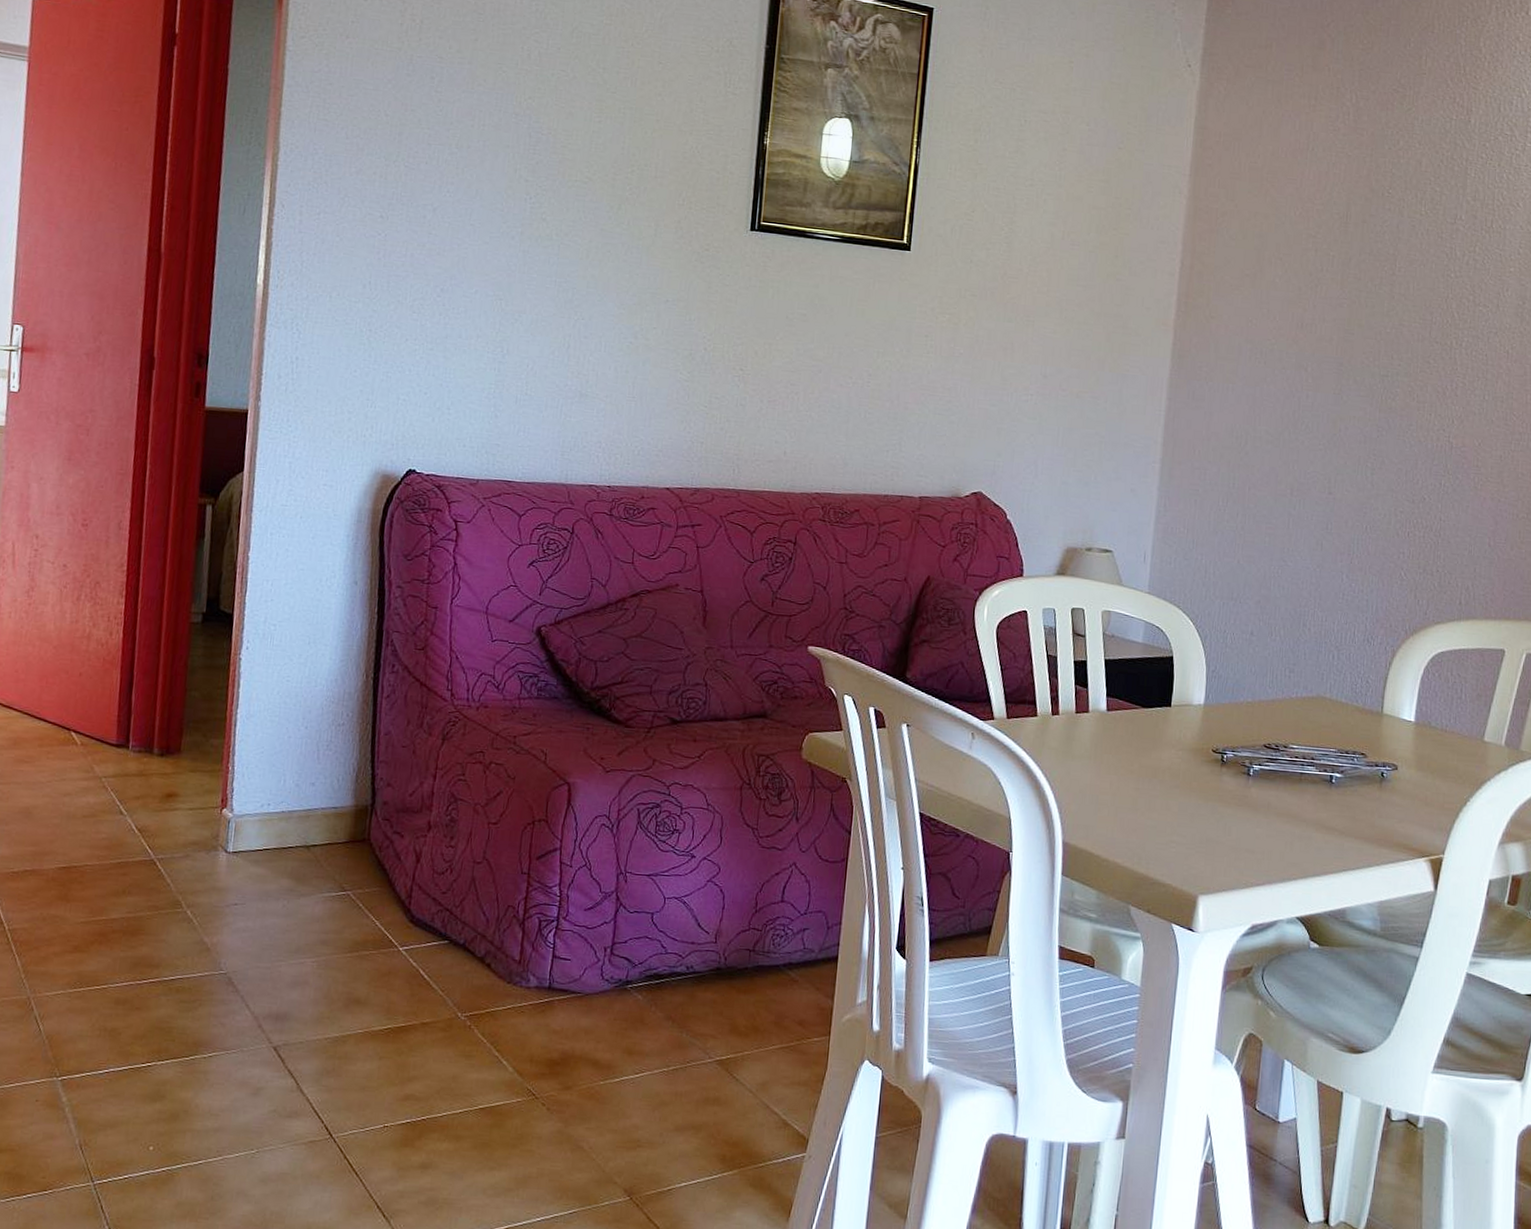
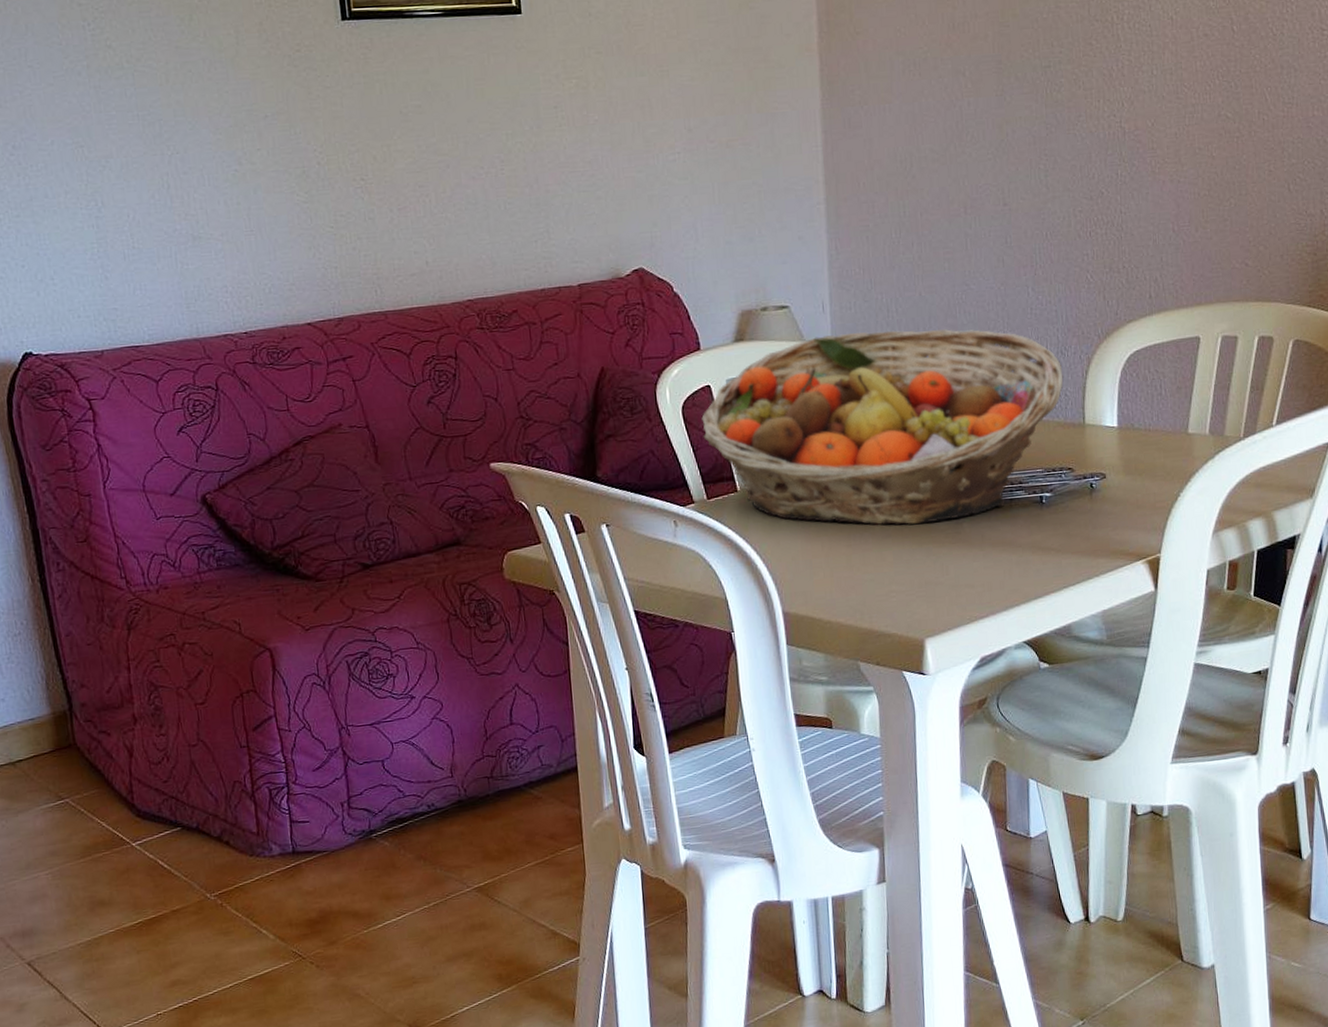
fruit basket: none [1012,584,1367,782] -> present [701,329,1064,525]

